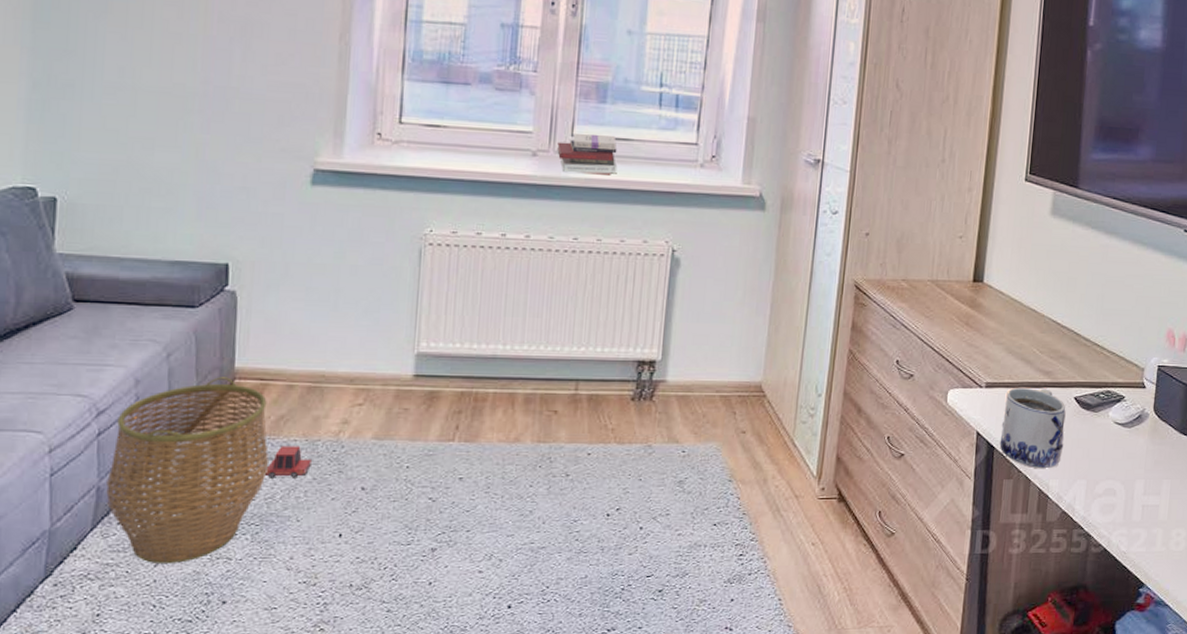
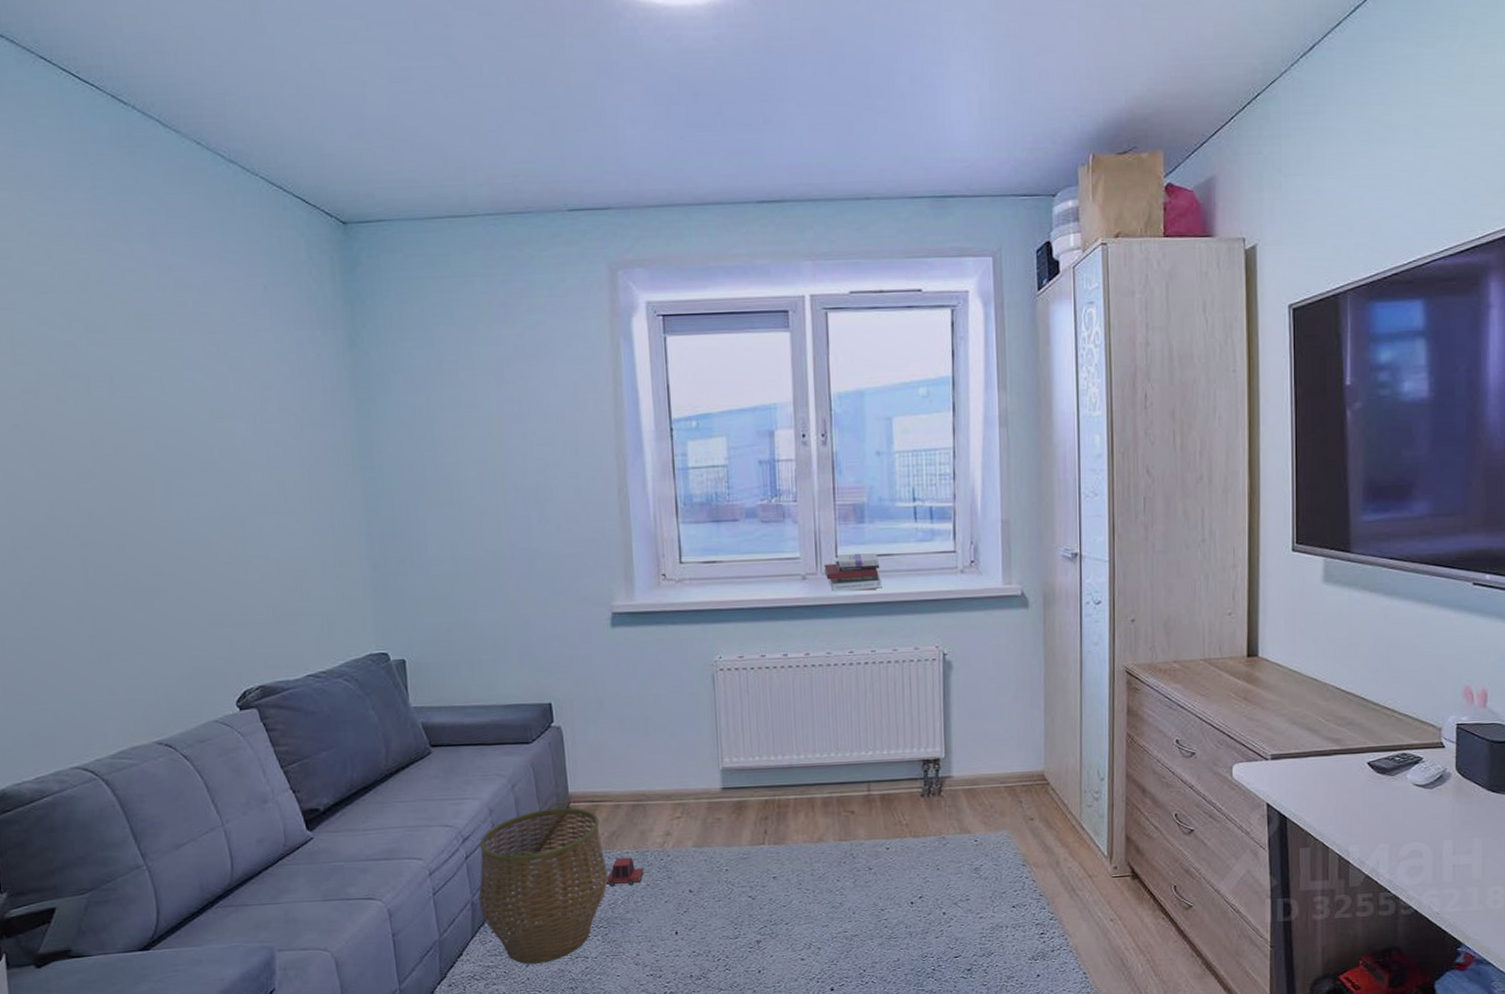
mug: present [999,387,1066,469] -> none [1292,756,1361,836]

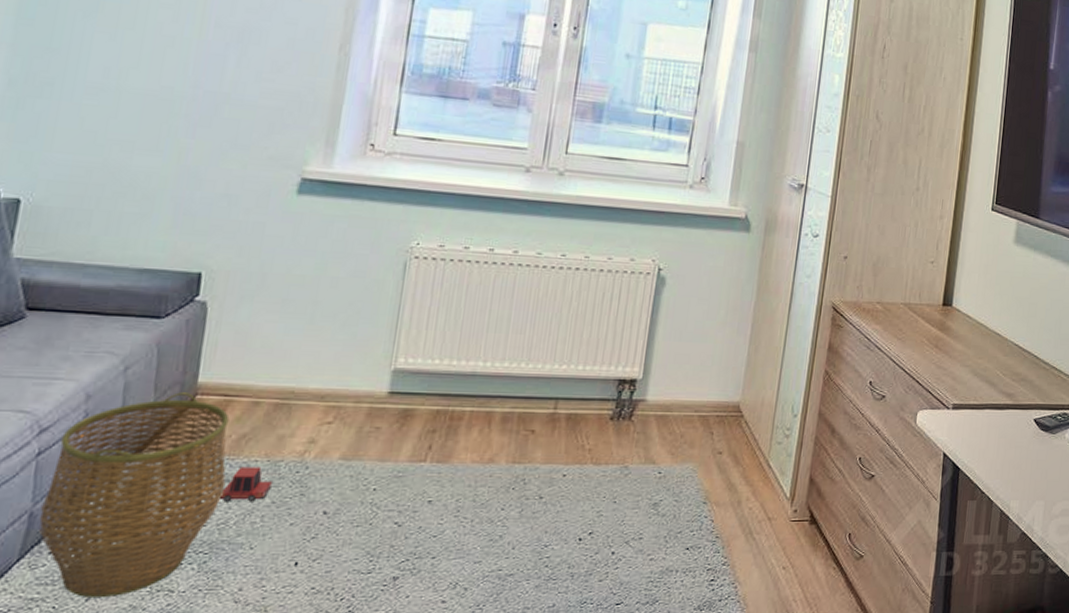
books: present [824,552,882,592] -> none [550,151,610,195]

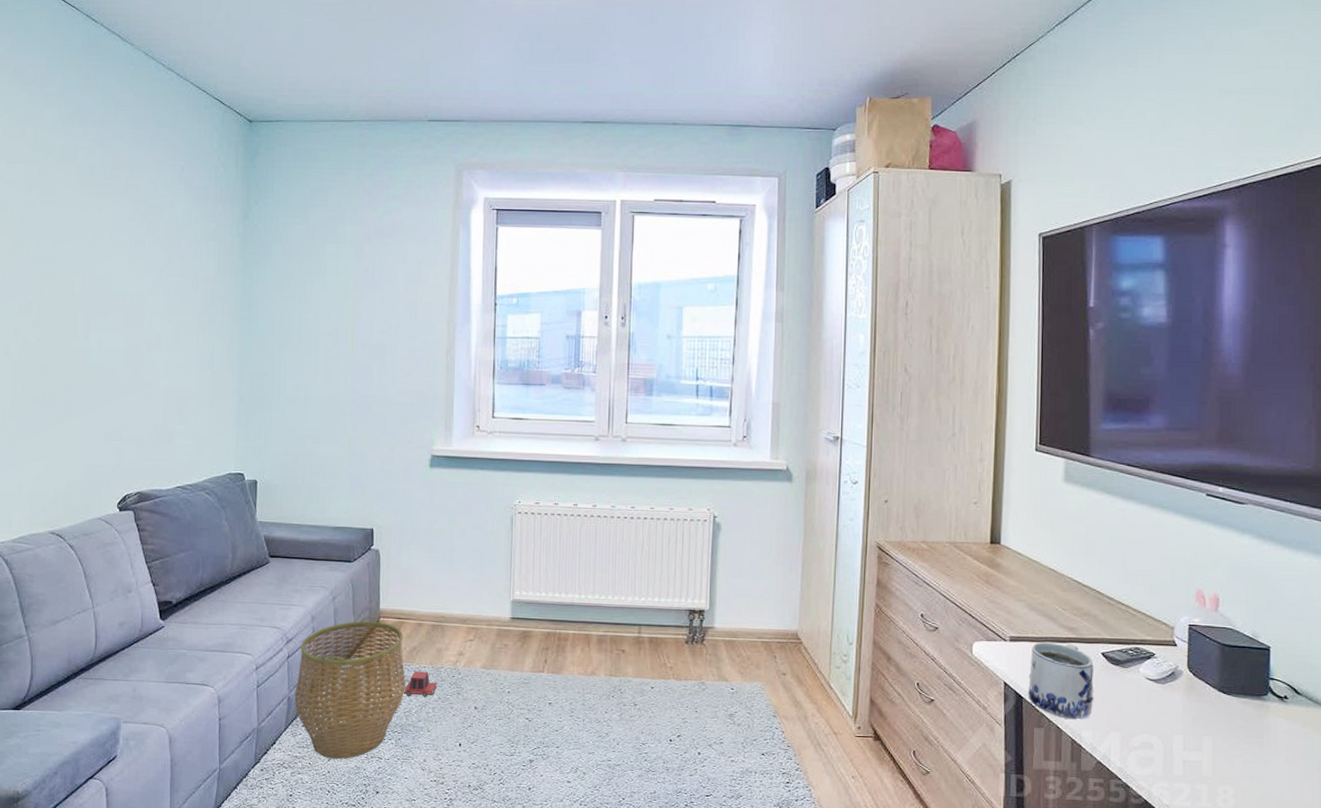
mug: none [964,408,1026,490] -> present [1028,641,1094,720]

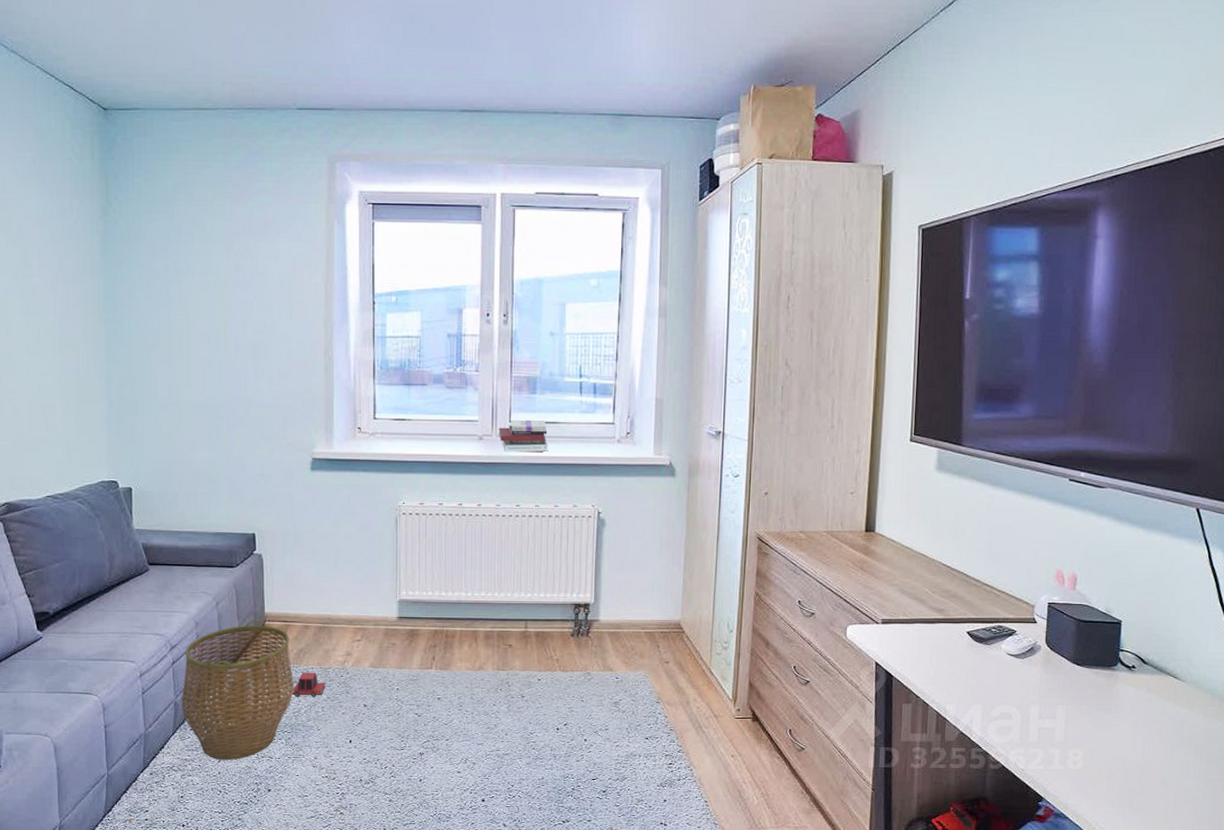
books: none [615,420,664,456] -> present [499,419,549,454]
mug: present [1028,641,1094,720] -> none [897,623,959,695]

